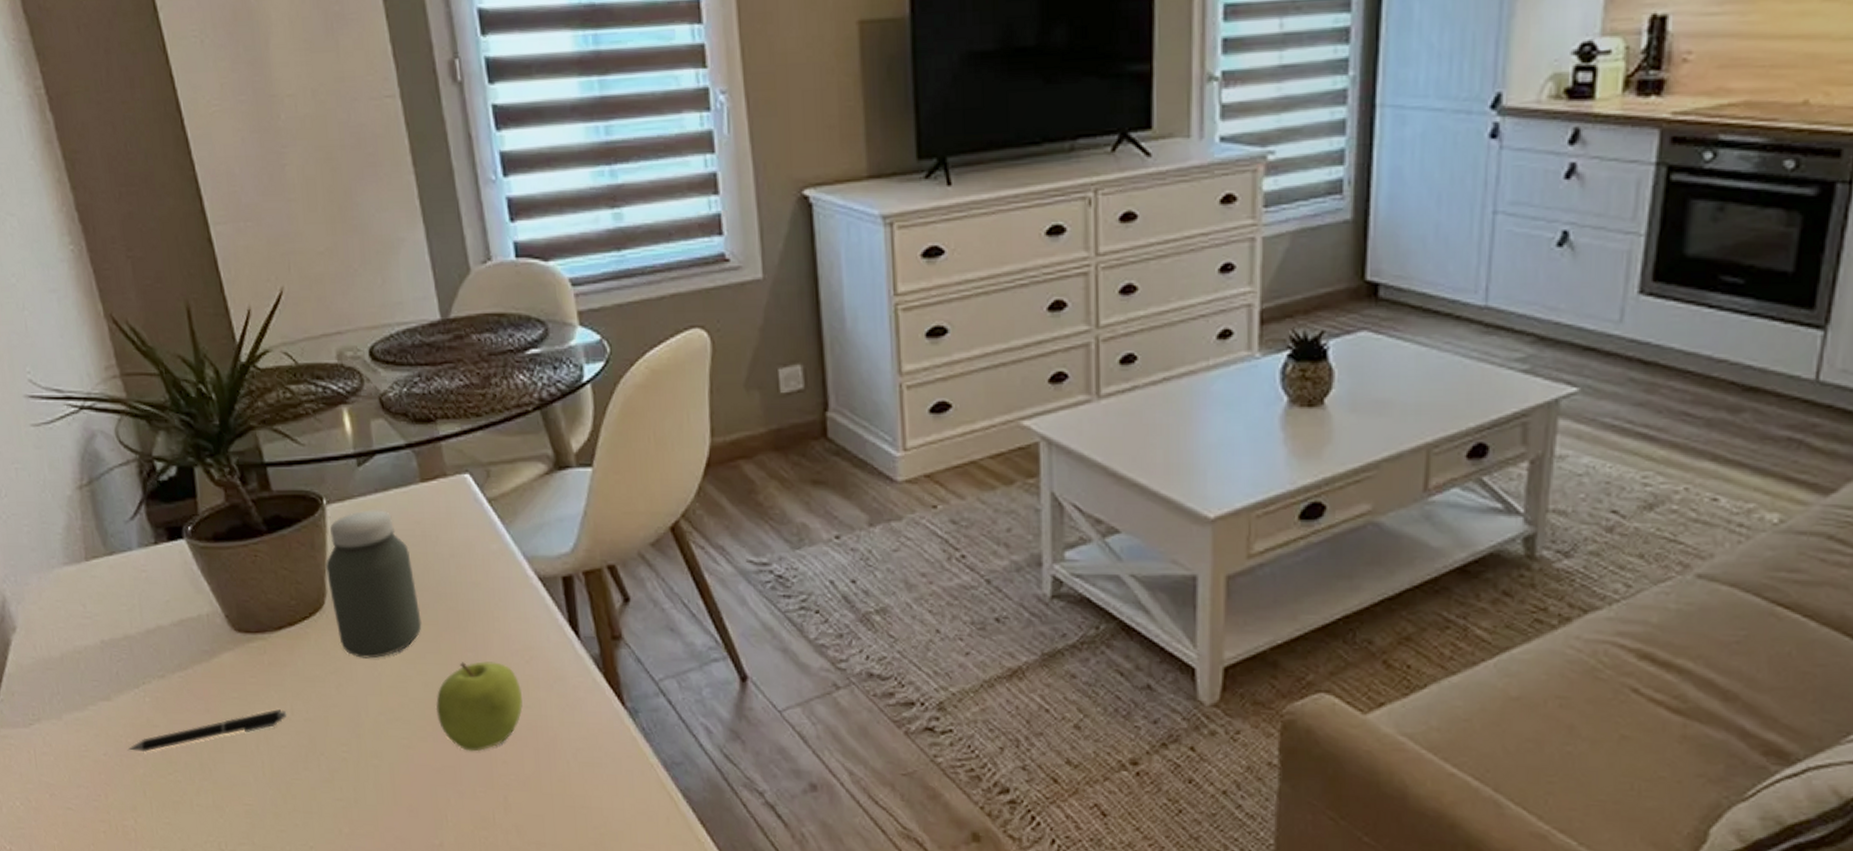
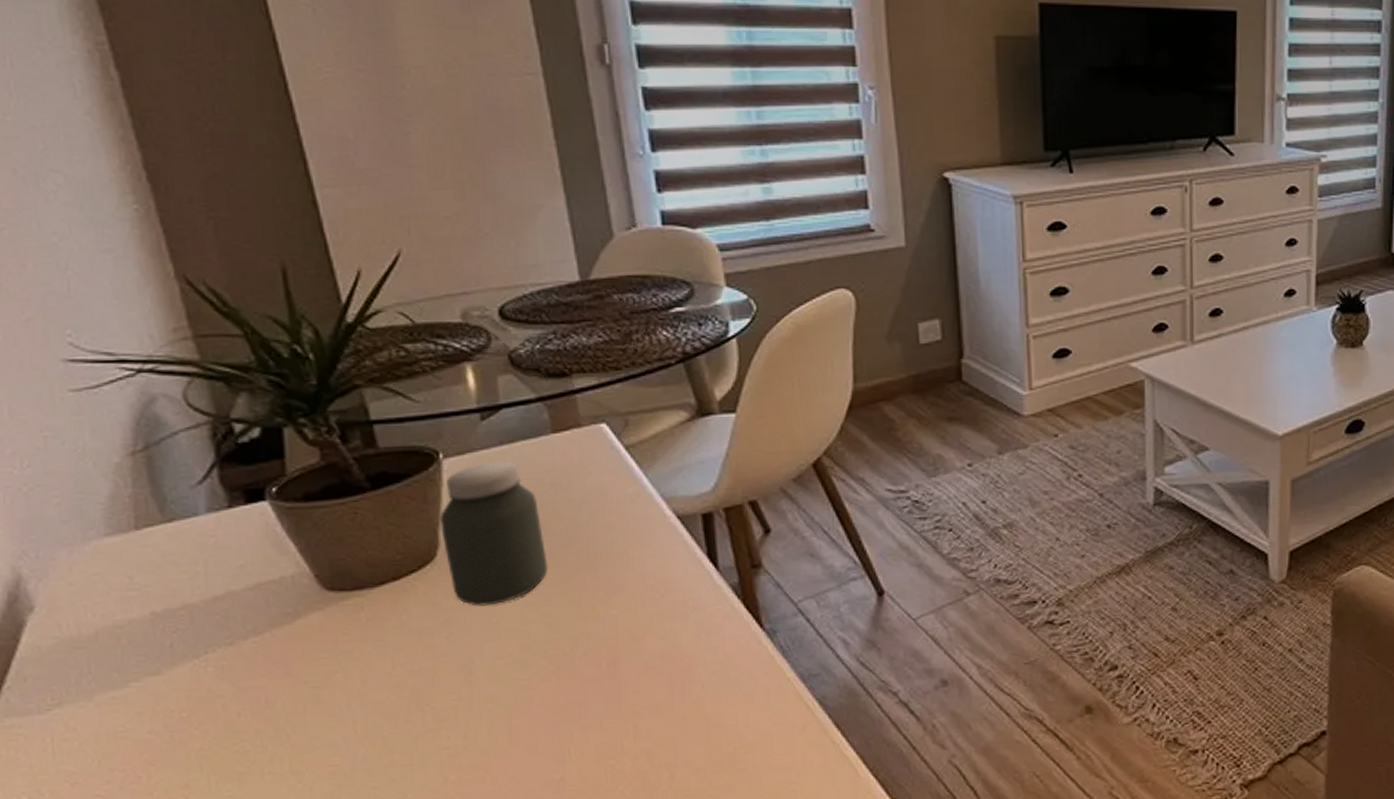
pen: present [127,709,287,752] -> none [180,665,387,725]
fruit: present [435,661,523,752] -> none [560,598,657,686]

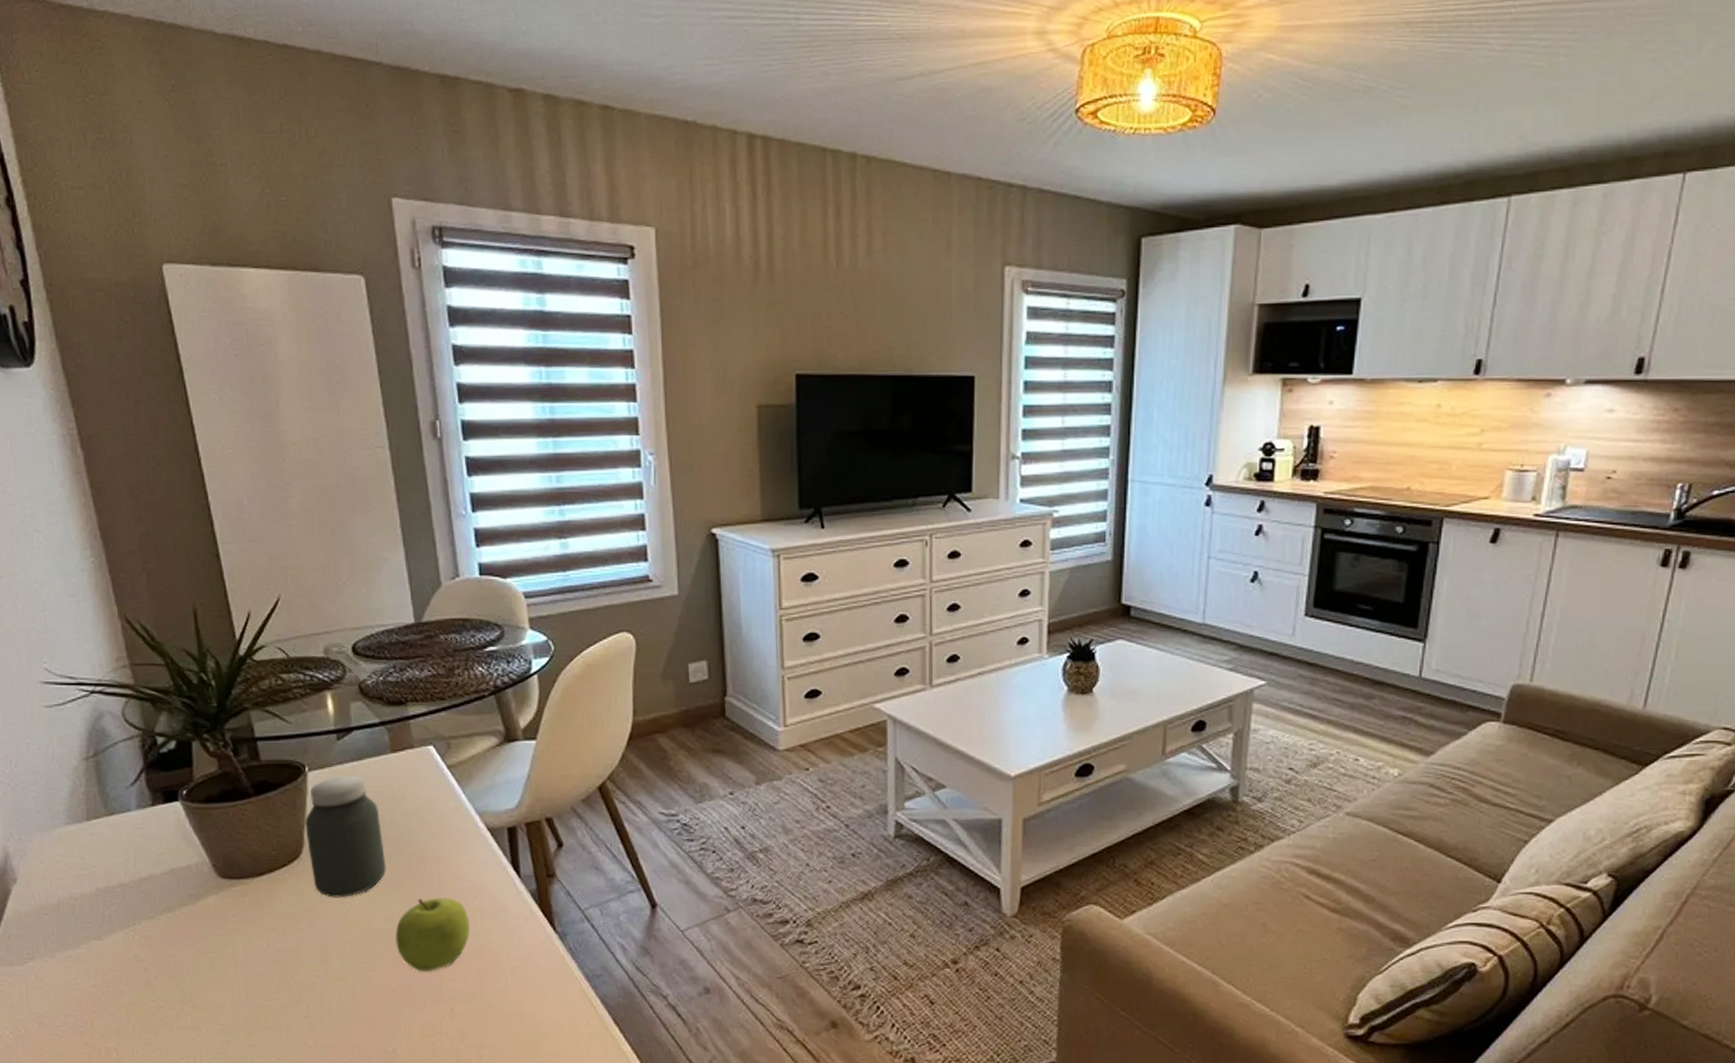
fruit: none [560,598,657,686] -> present [395,898,470,972]

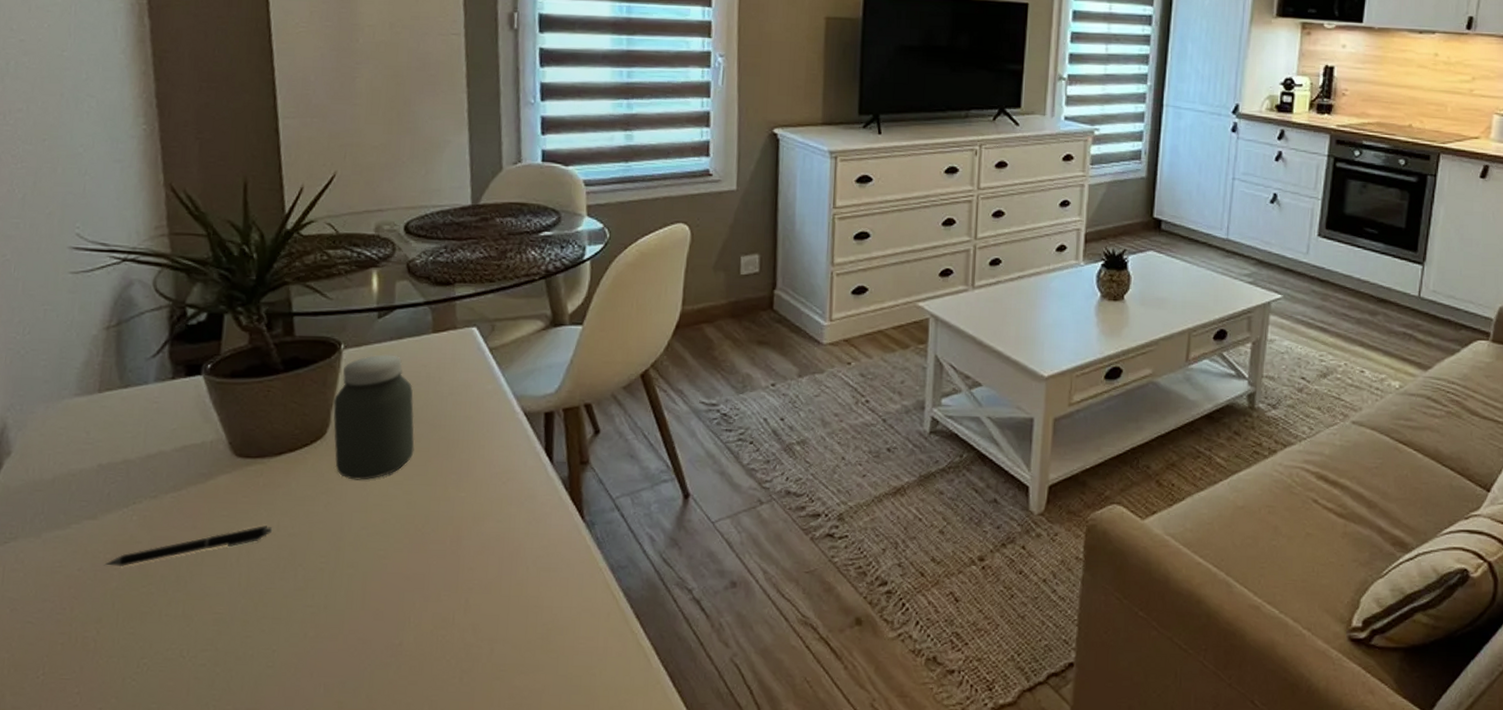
pen: none [115,942,264,983] -> present [104,526,273,566]
fruit: present [395,898,470,972] -> none [415,482,495,561]

